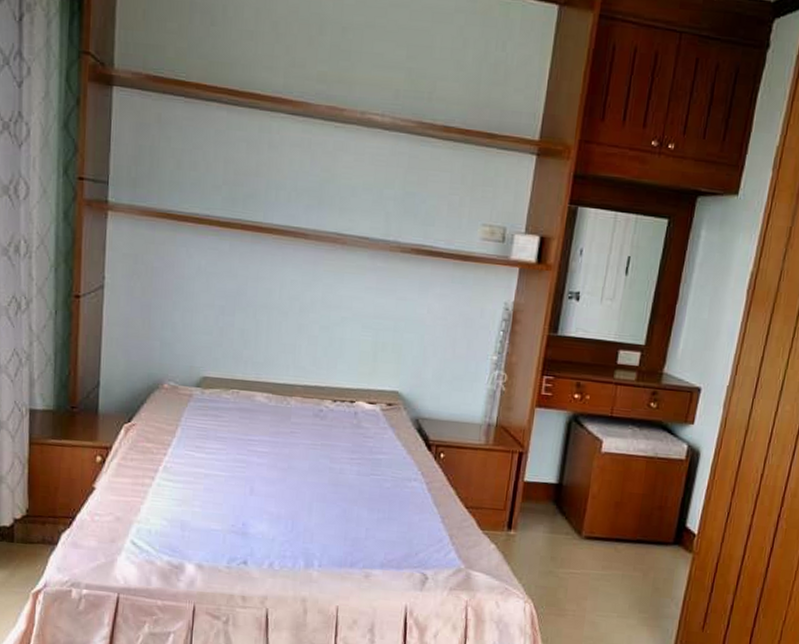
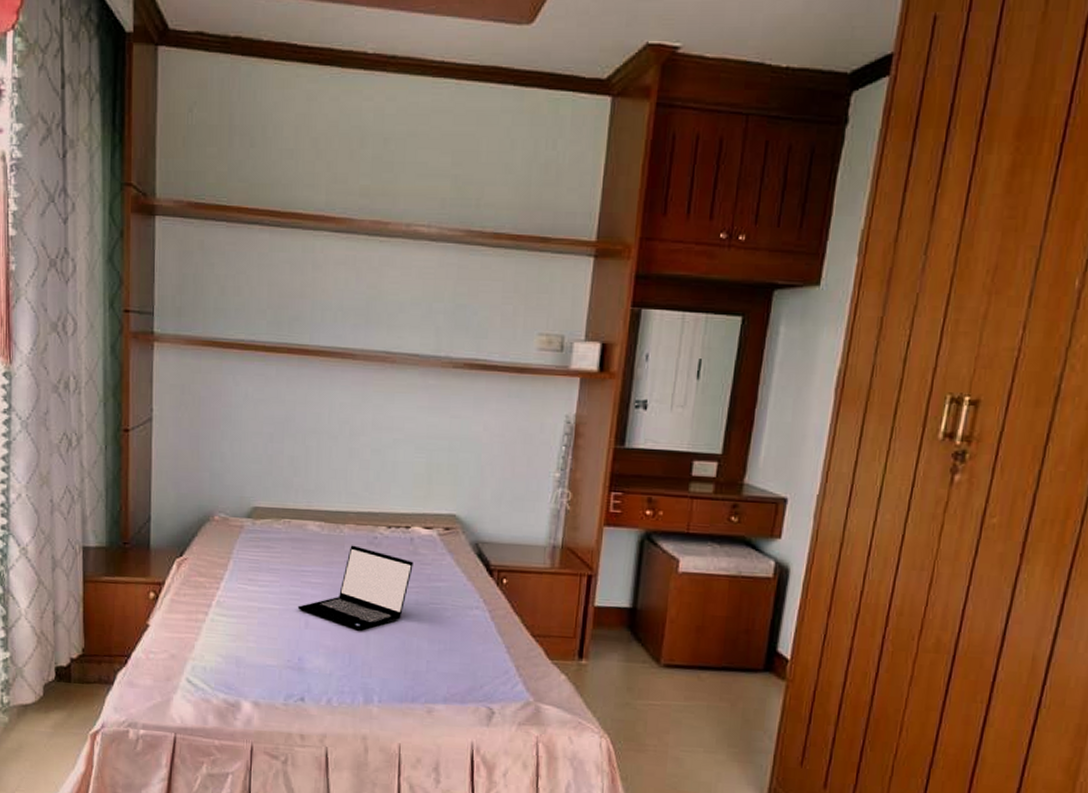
laptop computer: none [243,417,357,499] -> present [297,545,413,631]

